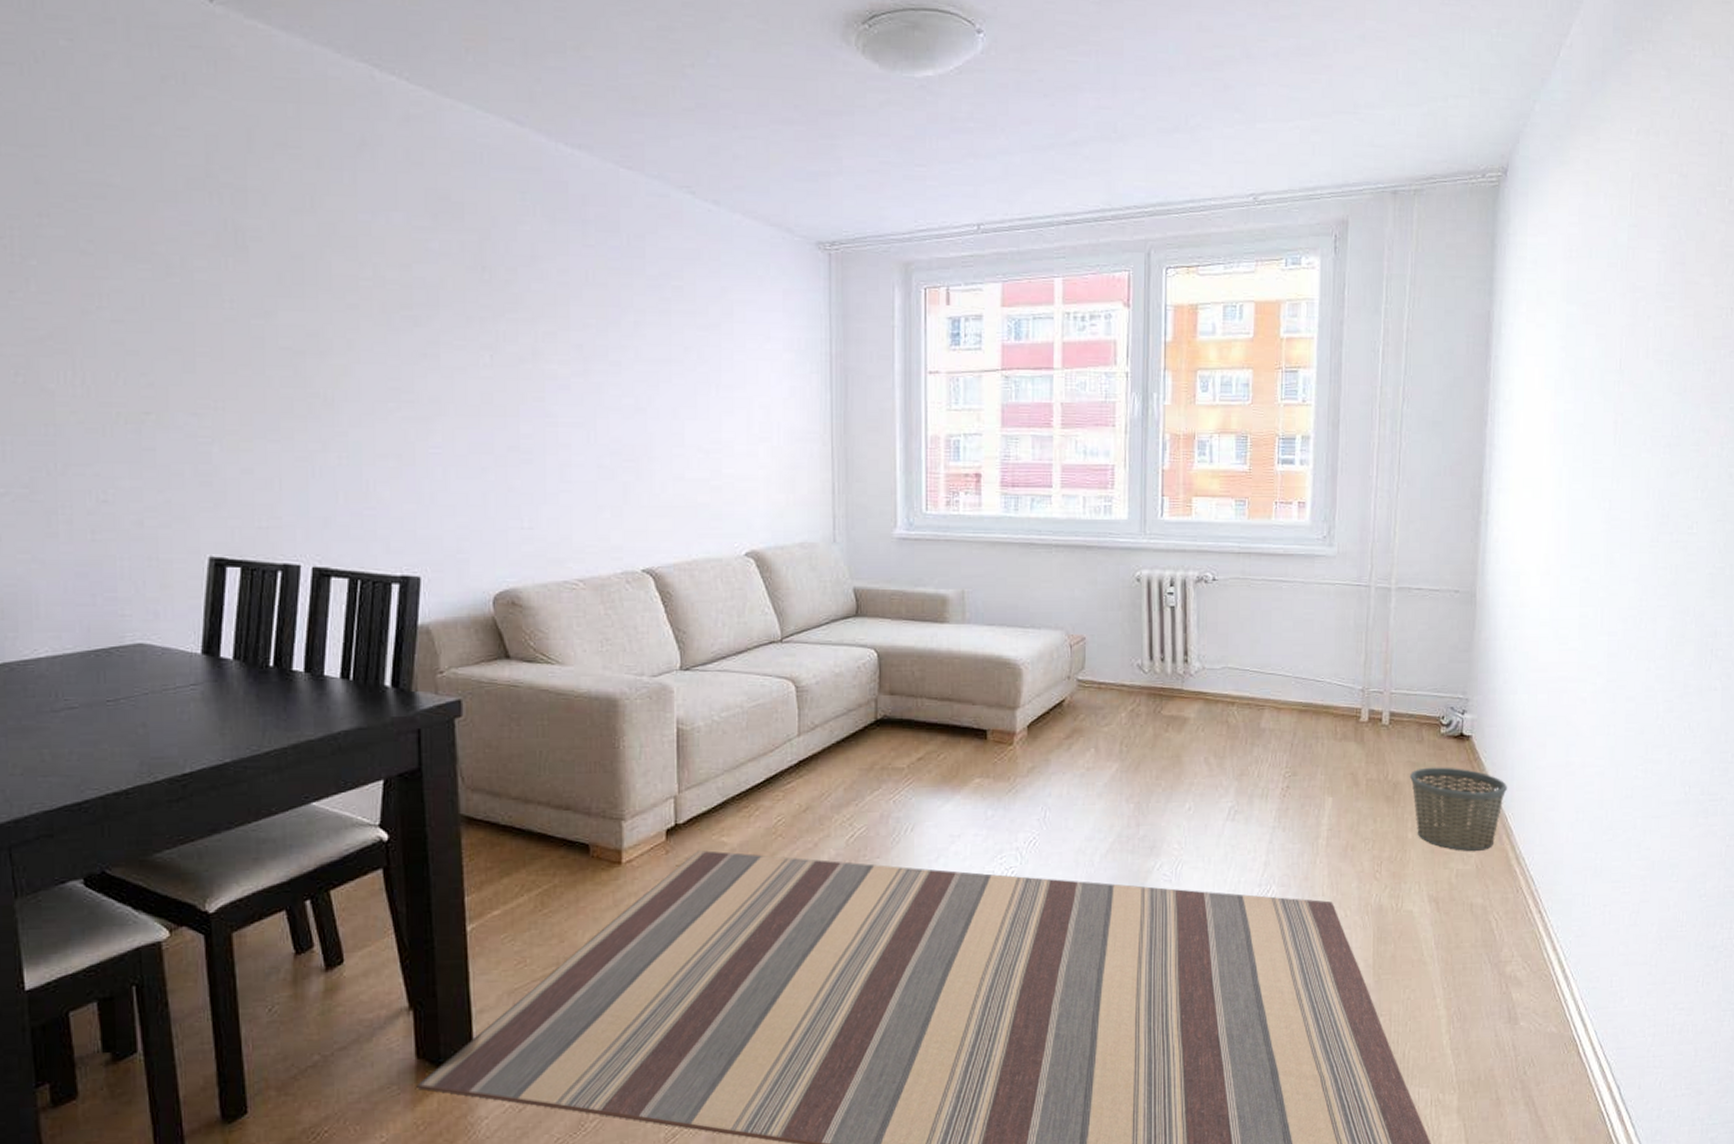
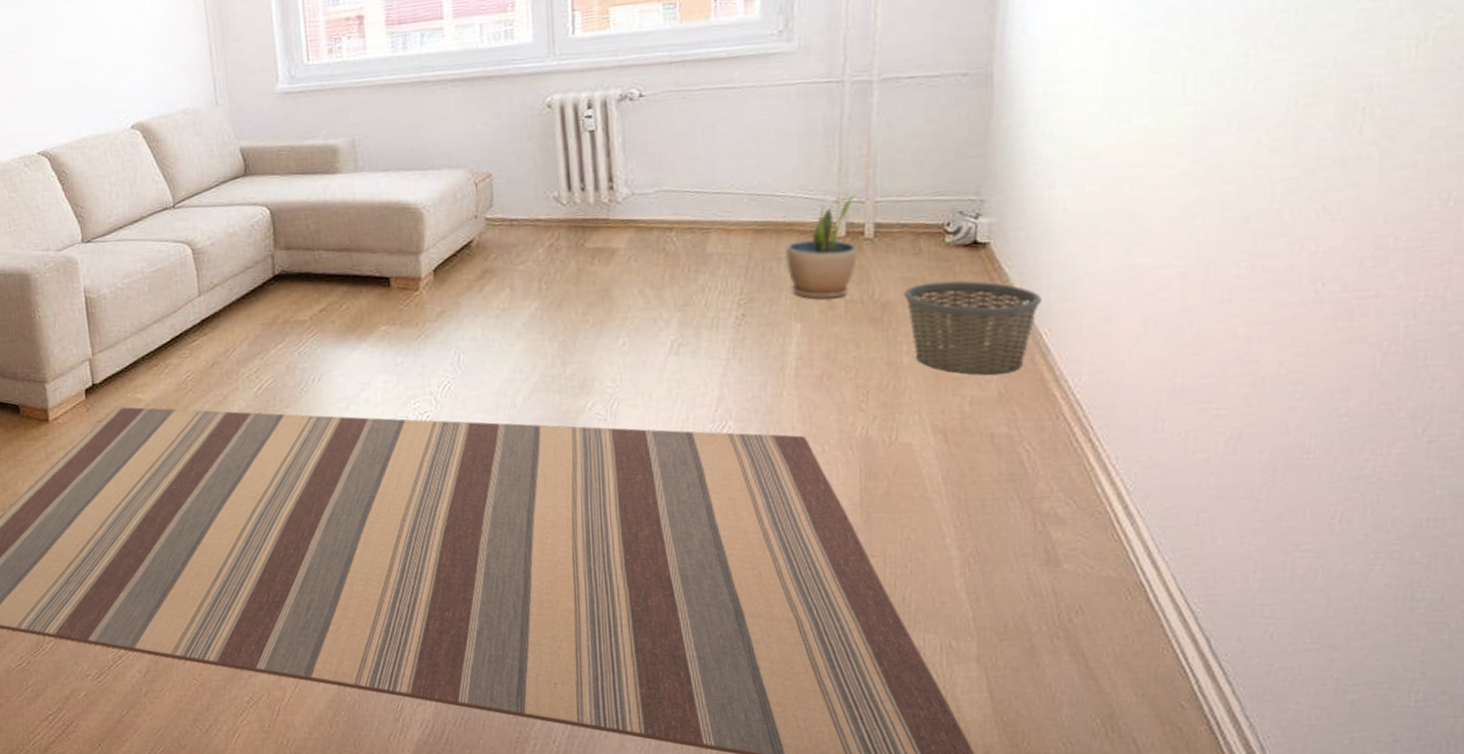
potted plant: none [1321,685,1377,777] -> present [785,194,857,299]

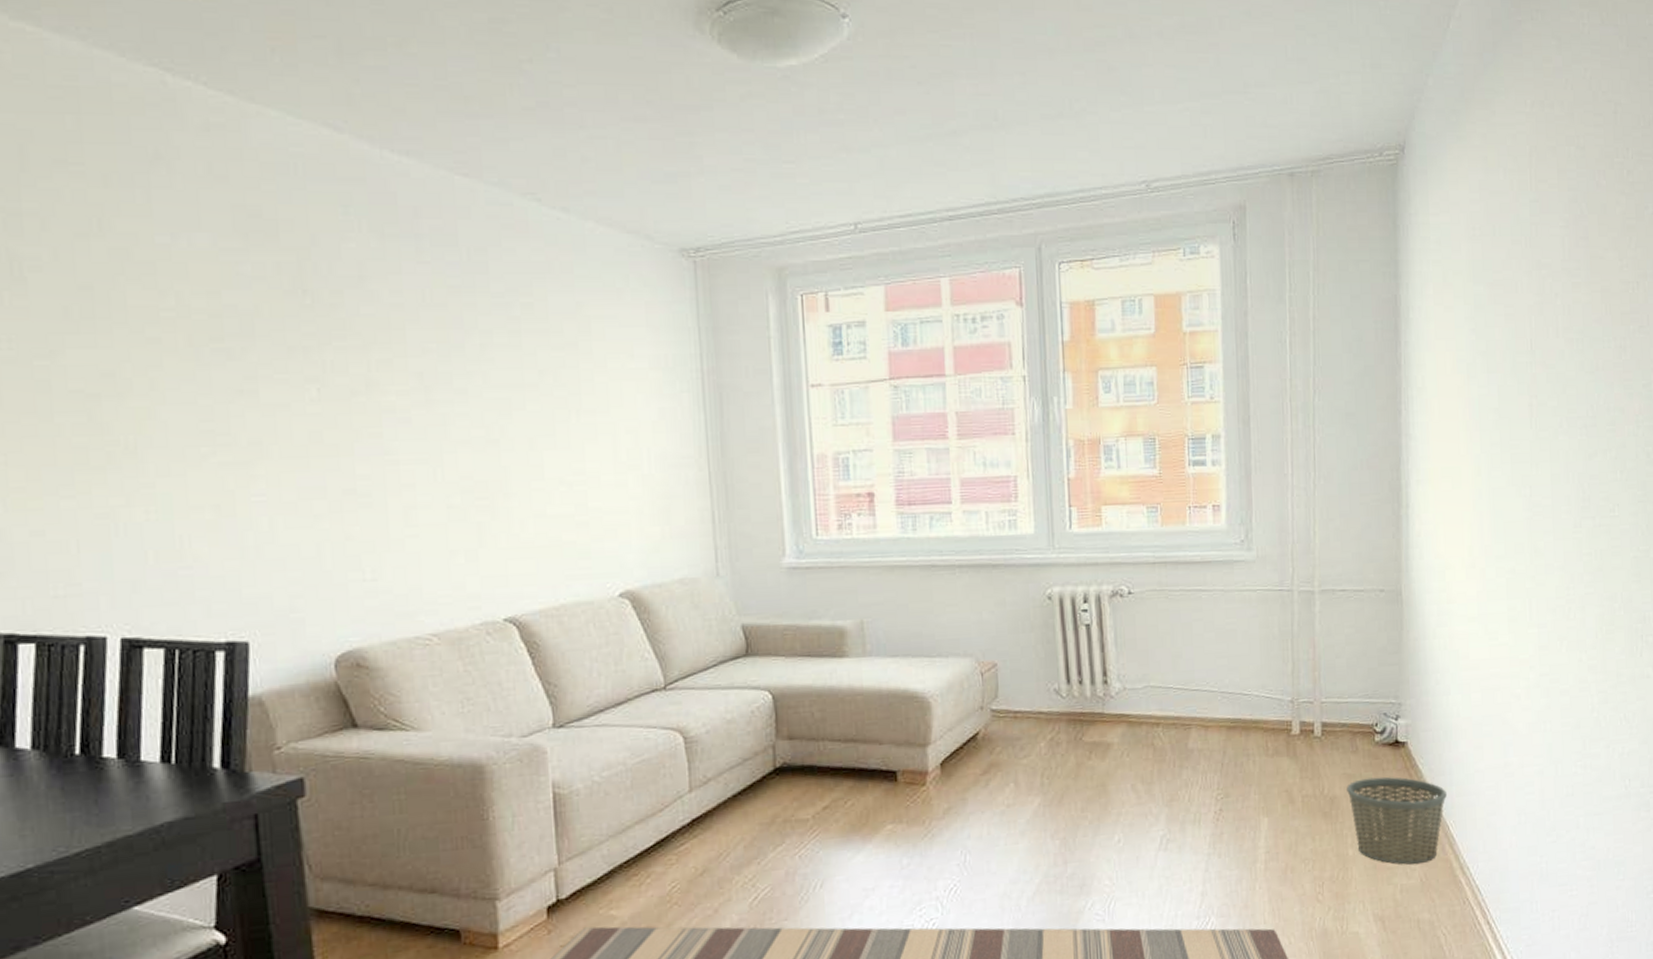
potted plant: present [785,194,857,299] -> none [1252,695,1309,794]

